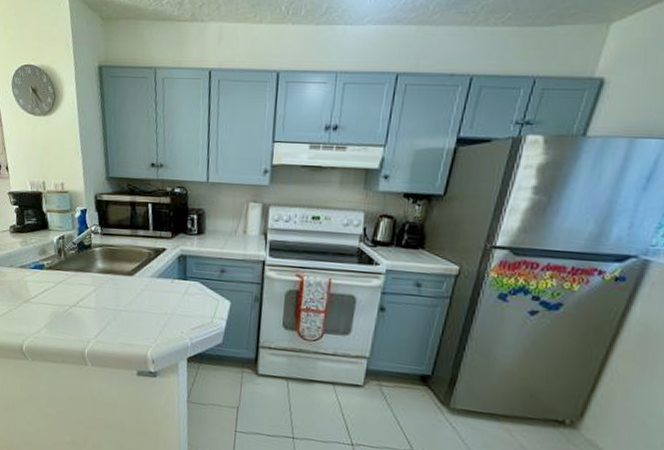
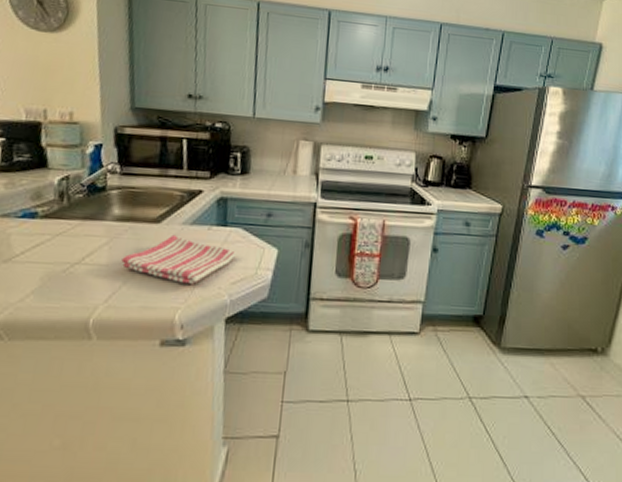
dish towel: none [105,285,196,328] -> present [121,234,237,284]

